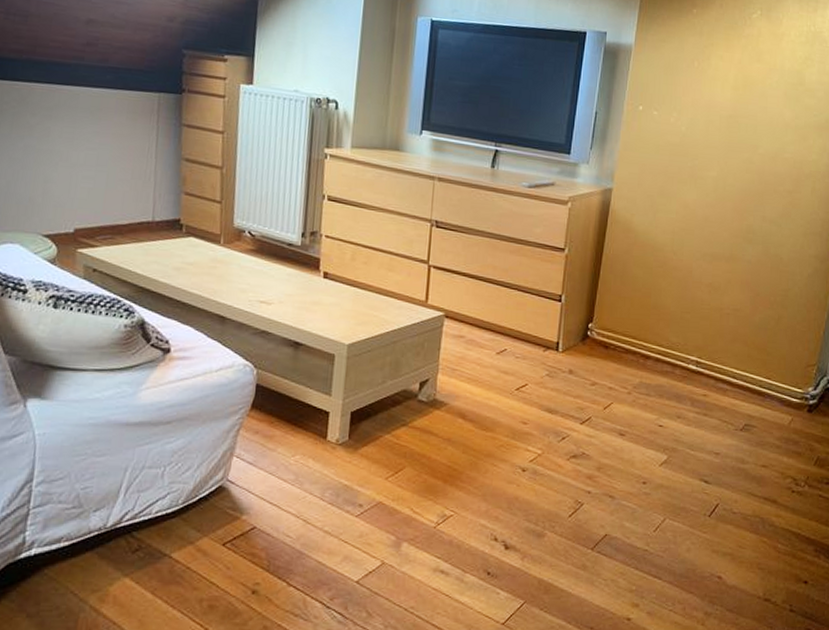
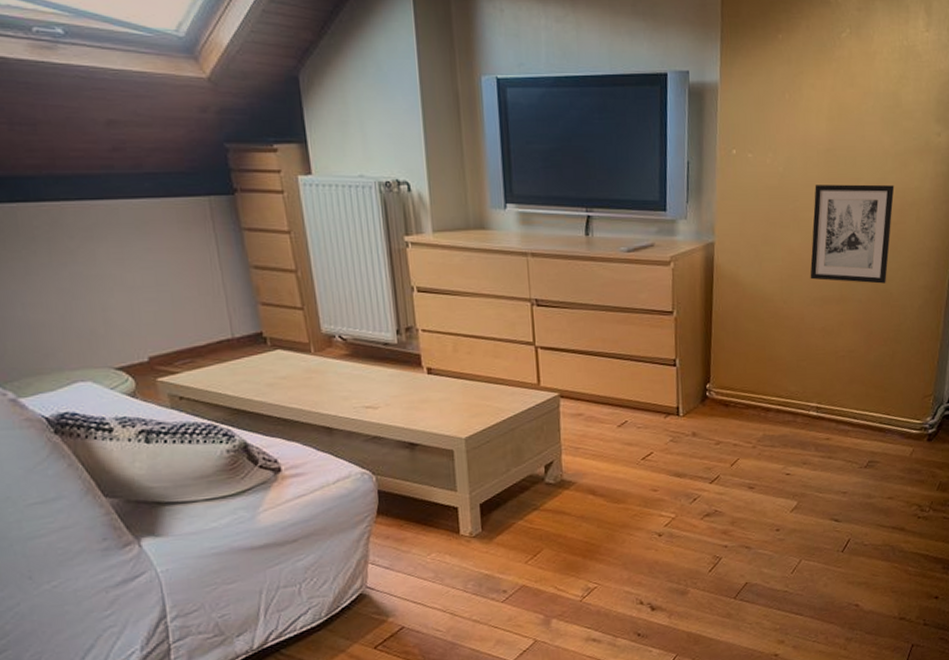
wall art: none [702,147,792,248] -> present [810,184,895,284]

